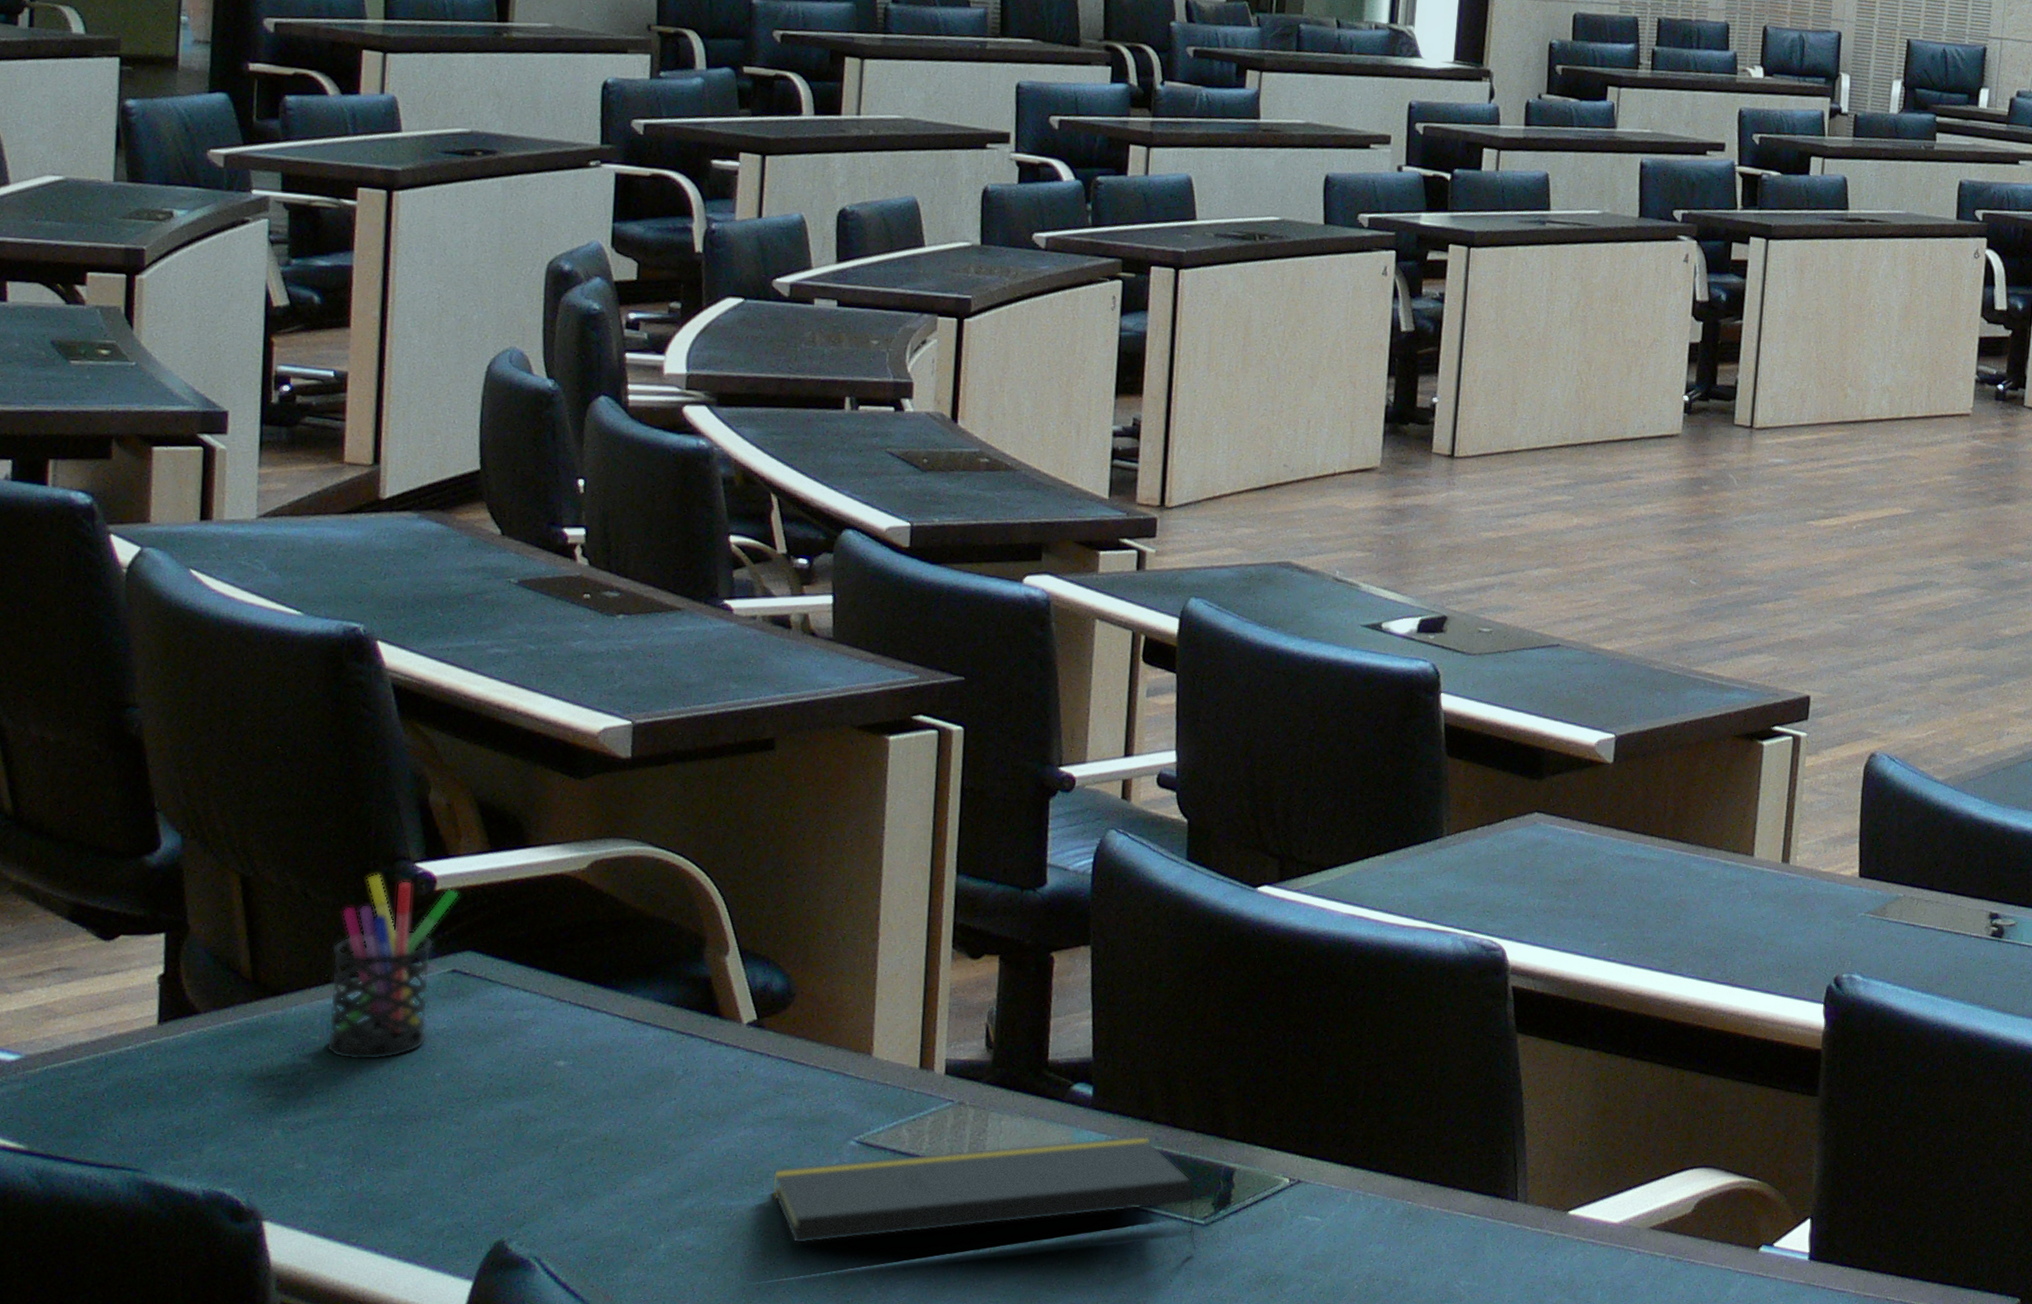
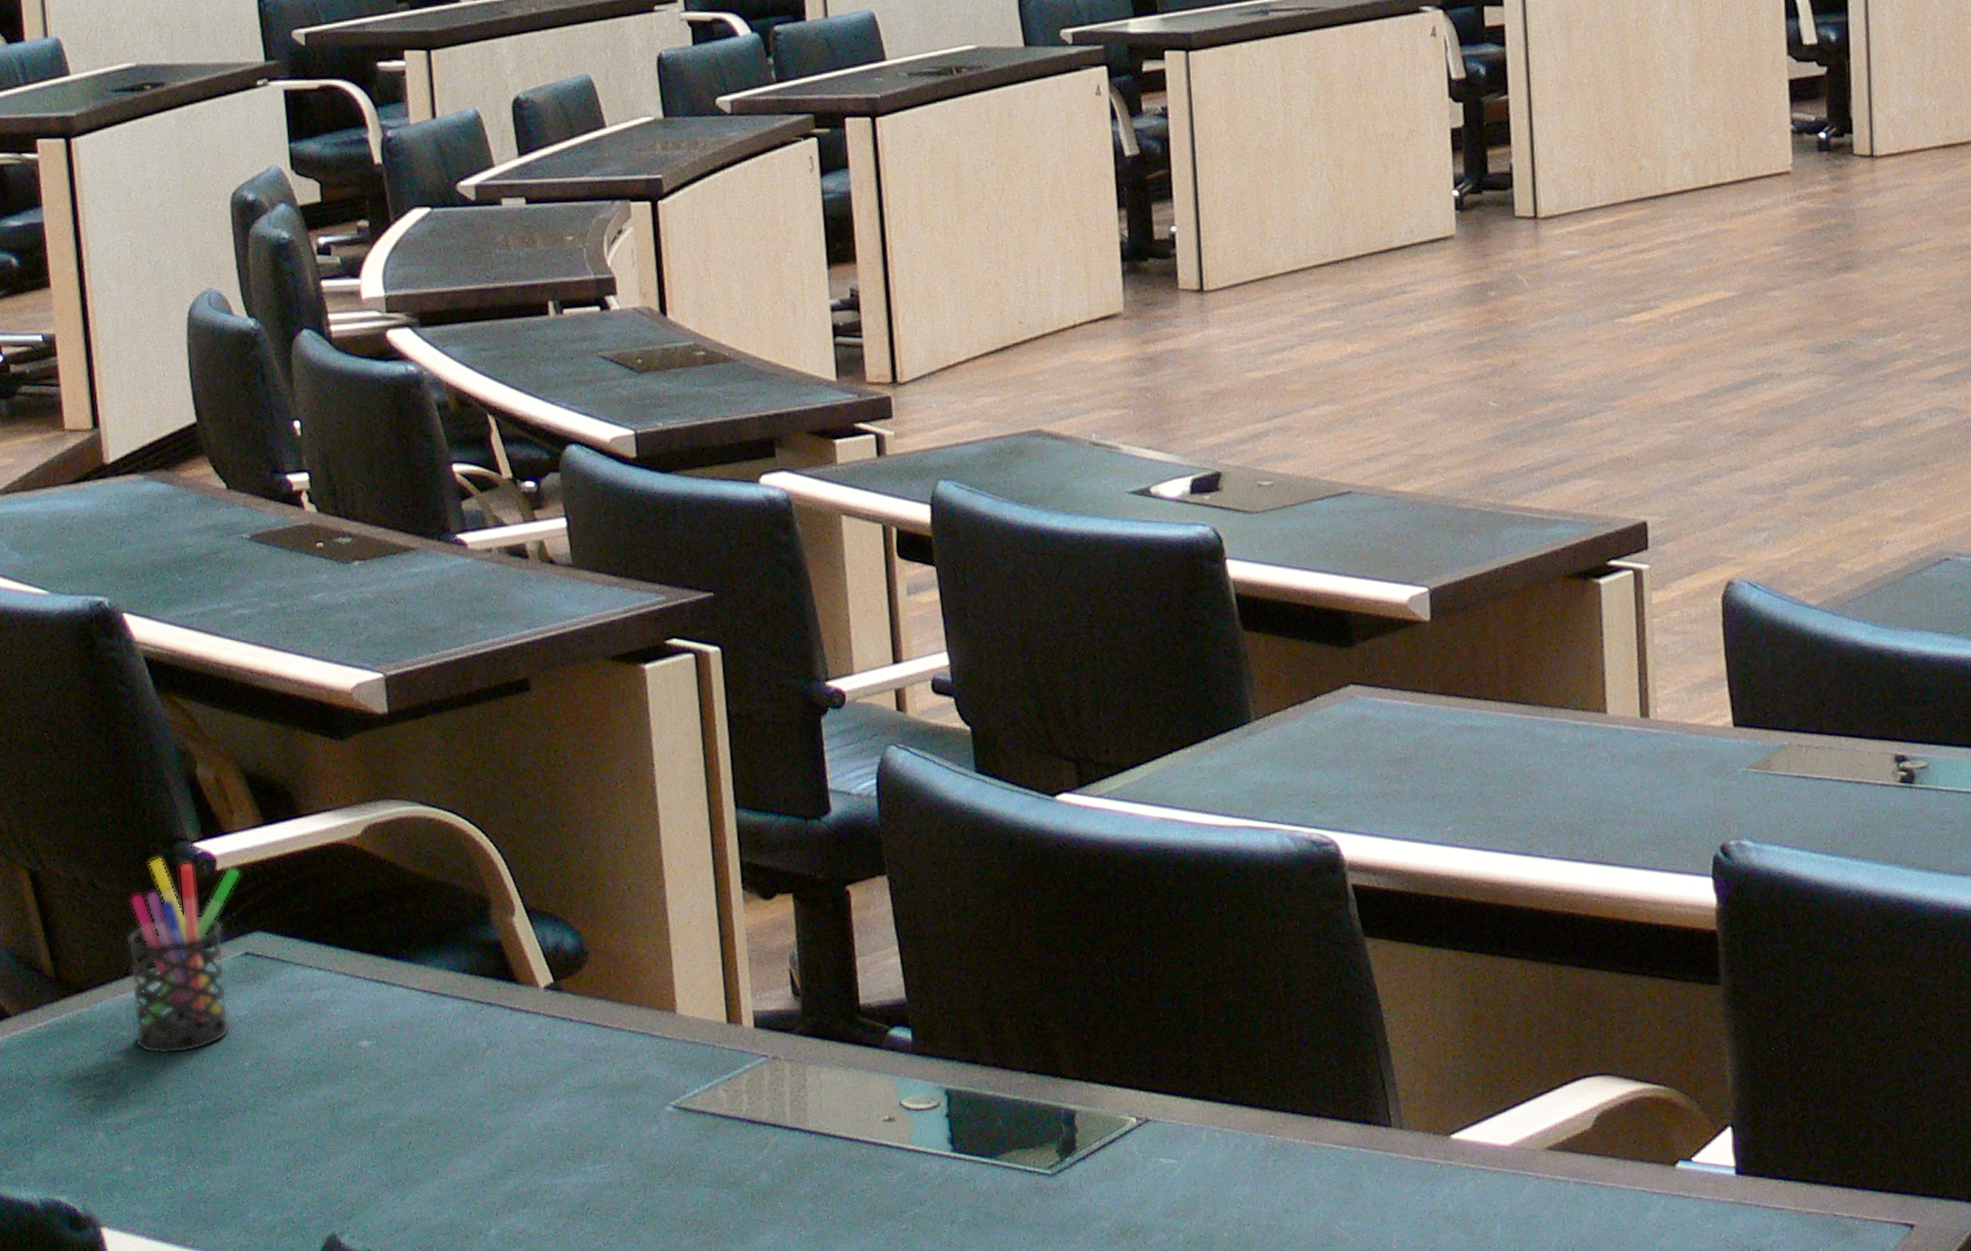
notepad: present [772,1135,1196,1249] -> none [593,1080,1046,1221]

